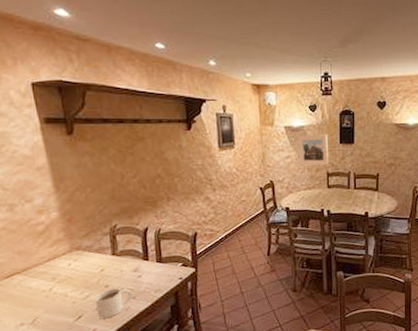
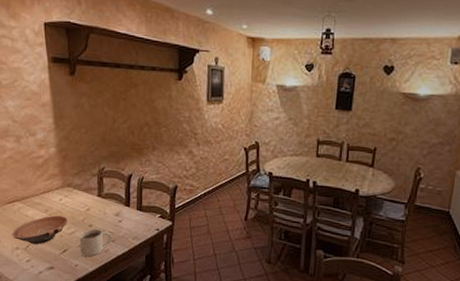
bowl: none [13,281,80,317] -> present [11,215,67,245]
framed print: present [297,134,328,166] -> none [288,95,322,132]

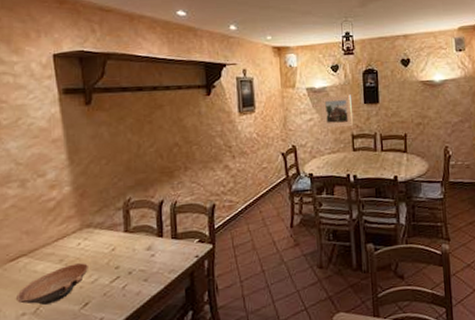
mug: present [80,229,112,257] -> none [105,270,144,306]
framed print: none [288,95,322,132] -> present [320,94,353,129]

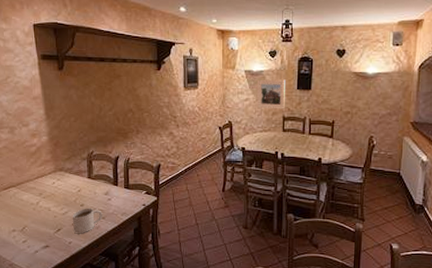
bowl: present [15,263,88,305] -> none [8,198,60,226]
mug: none [105,270,144,306] -> present [73,208,102,234]

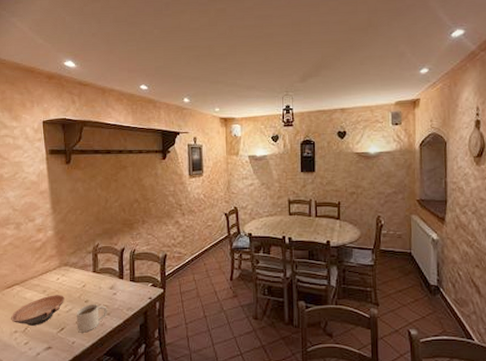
bowl: none [8,198,60,226] -> present [10,295,64,326]
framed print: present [256,79,285,109] -> none [260,163,290,193]

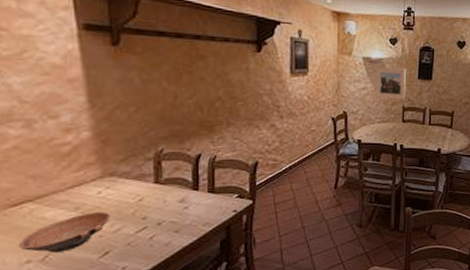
mug: present [77,304,107,333] -> none [129,221,175,256]
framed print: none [260,163,290,193] -> present [375,67,406,99]

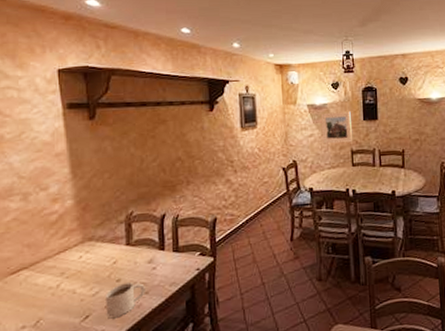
bowl: present [18,212,110,253] -> none [15,276,89,318]
mug: none [129,221,175,256] -> present [106,282,145,319]

